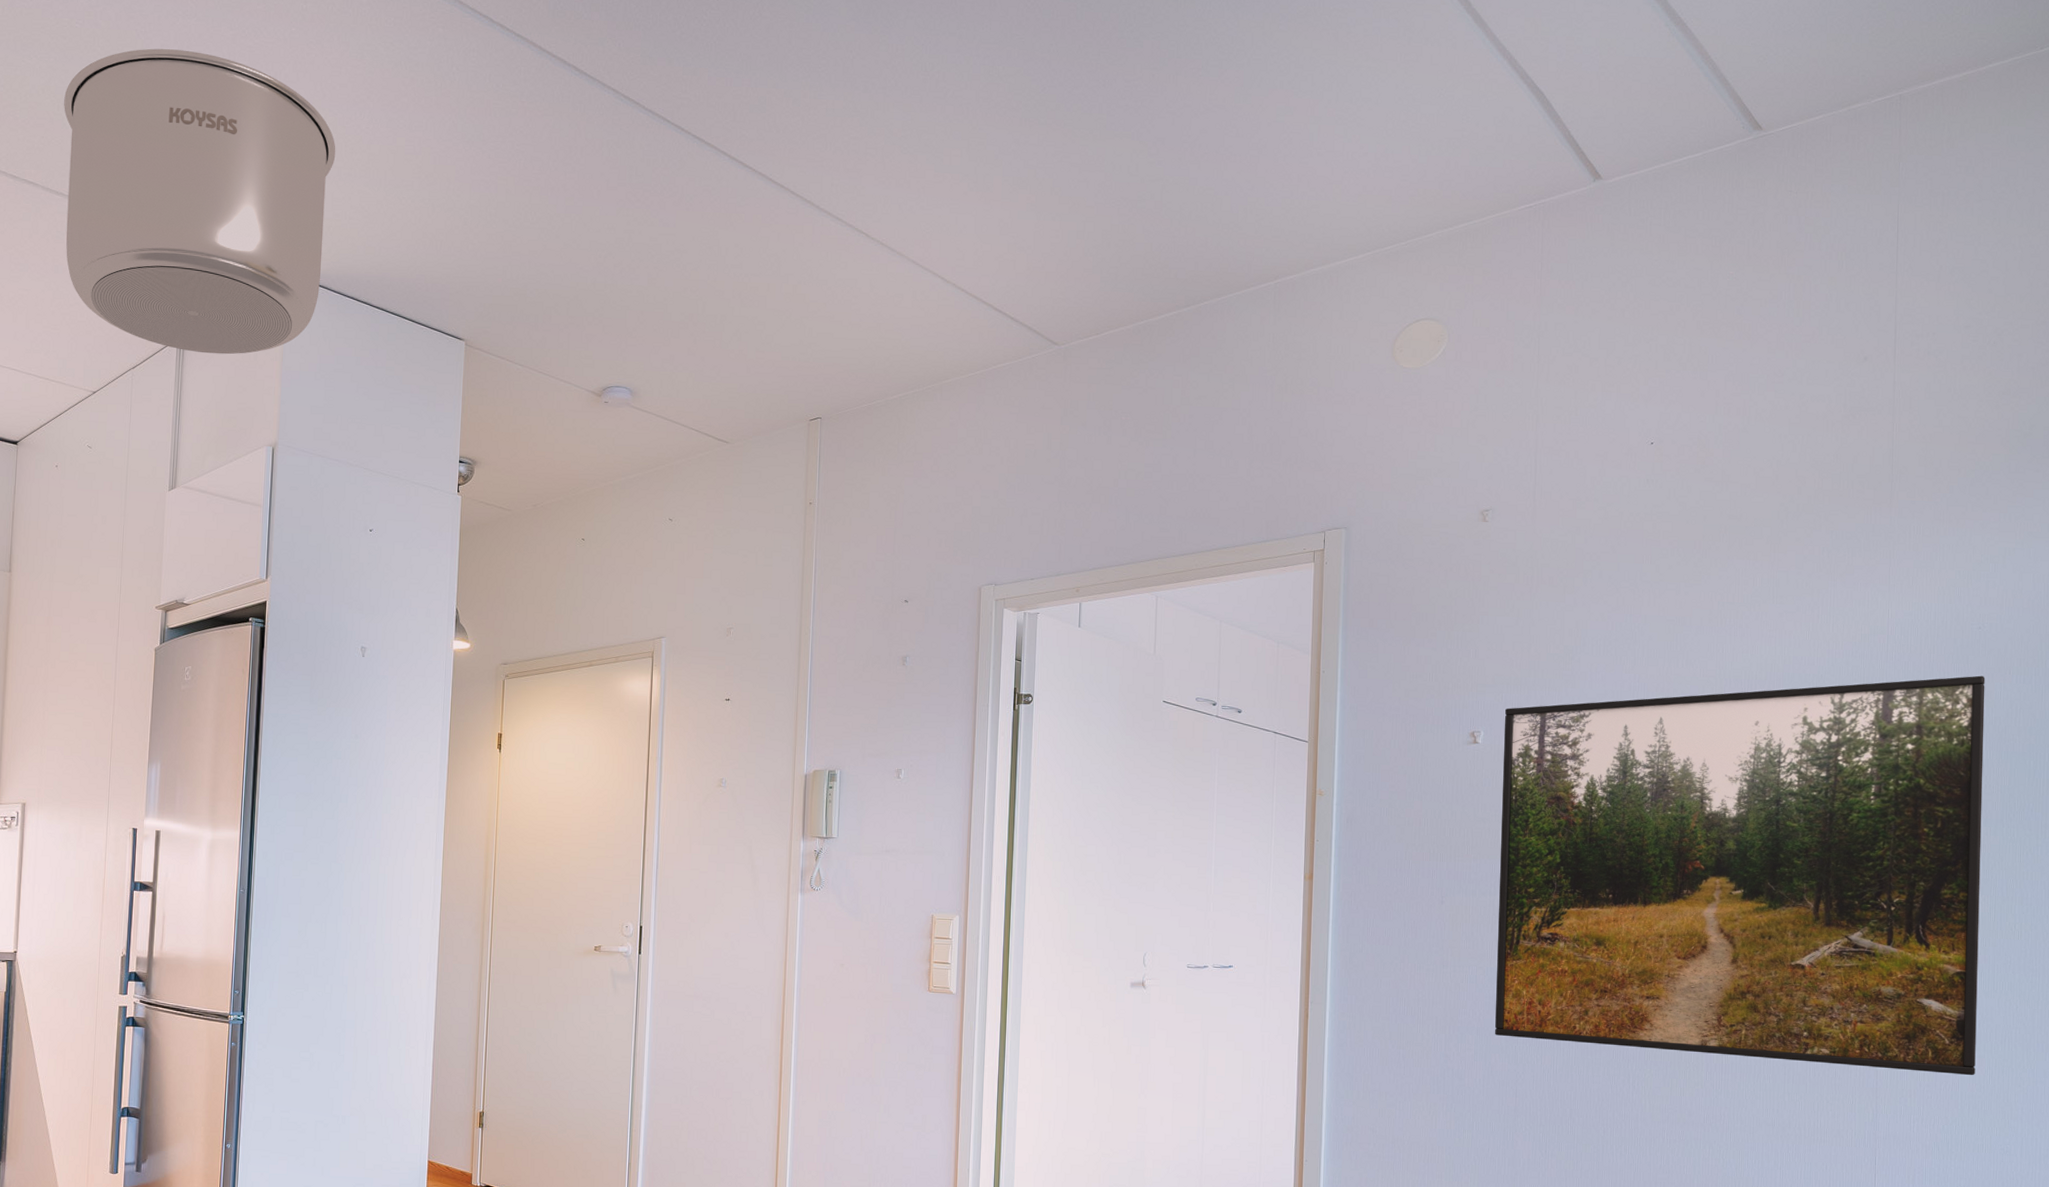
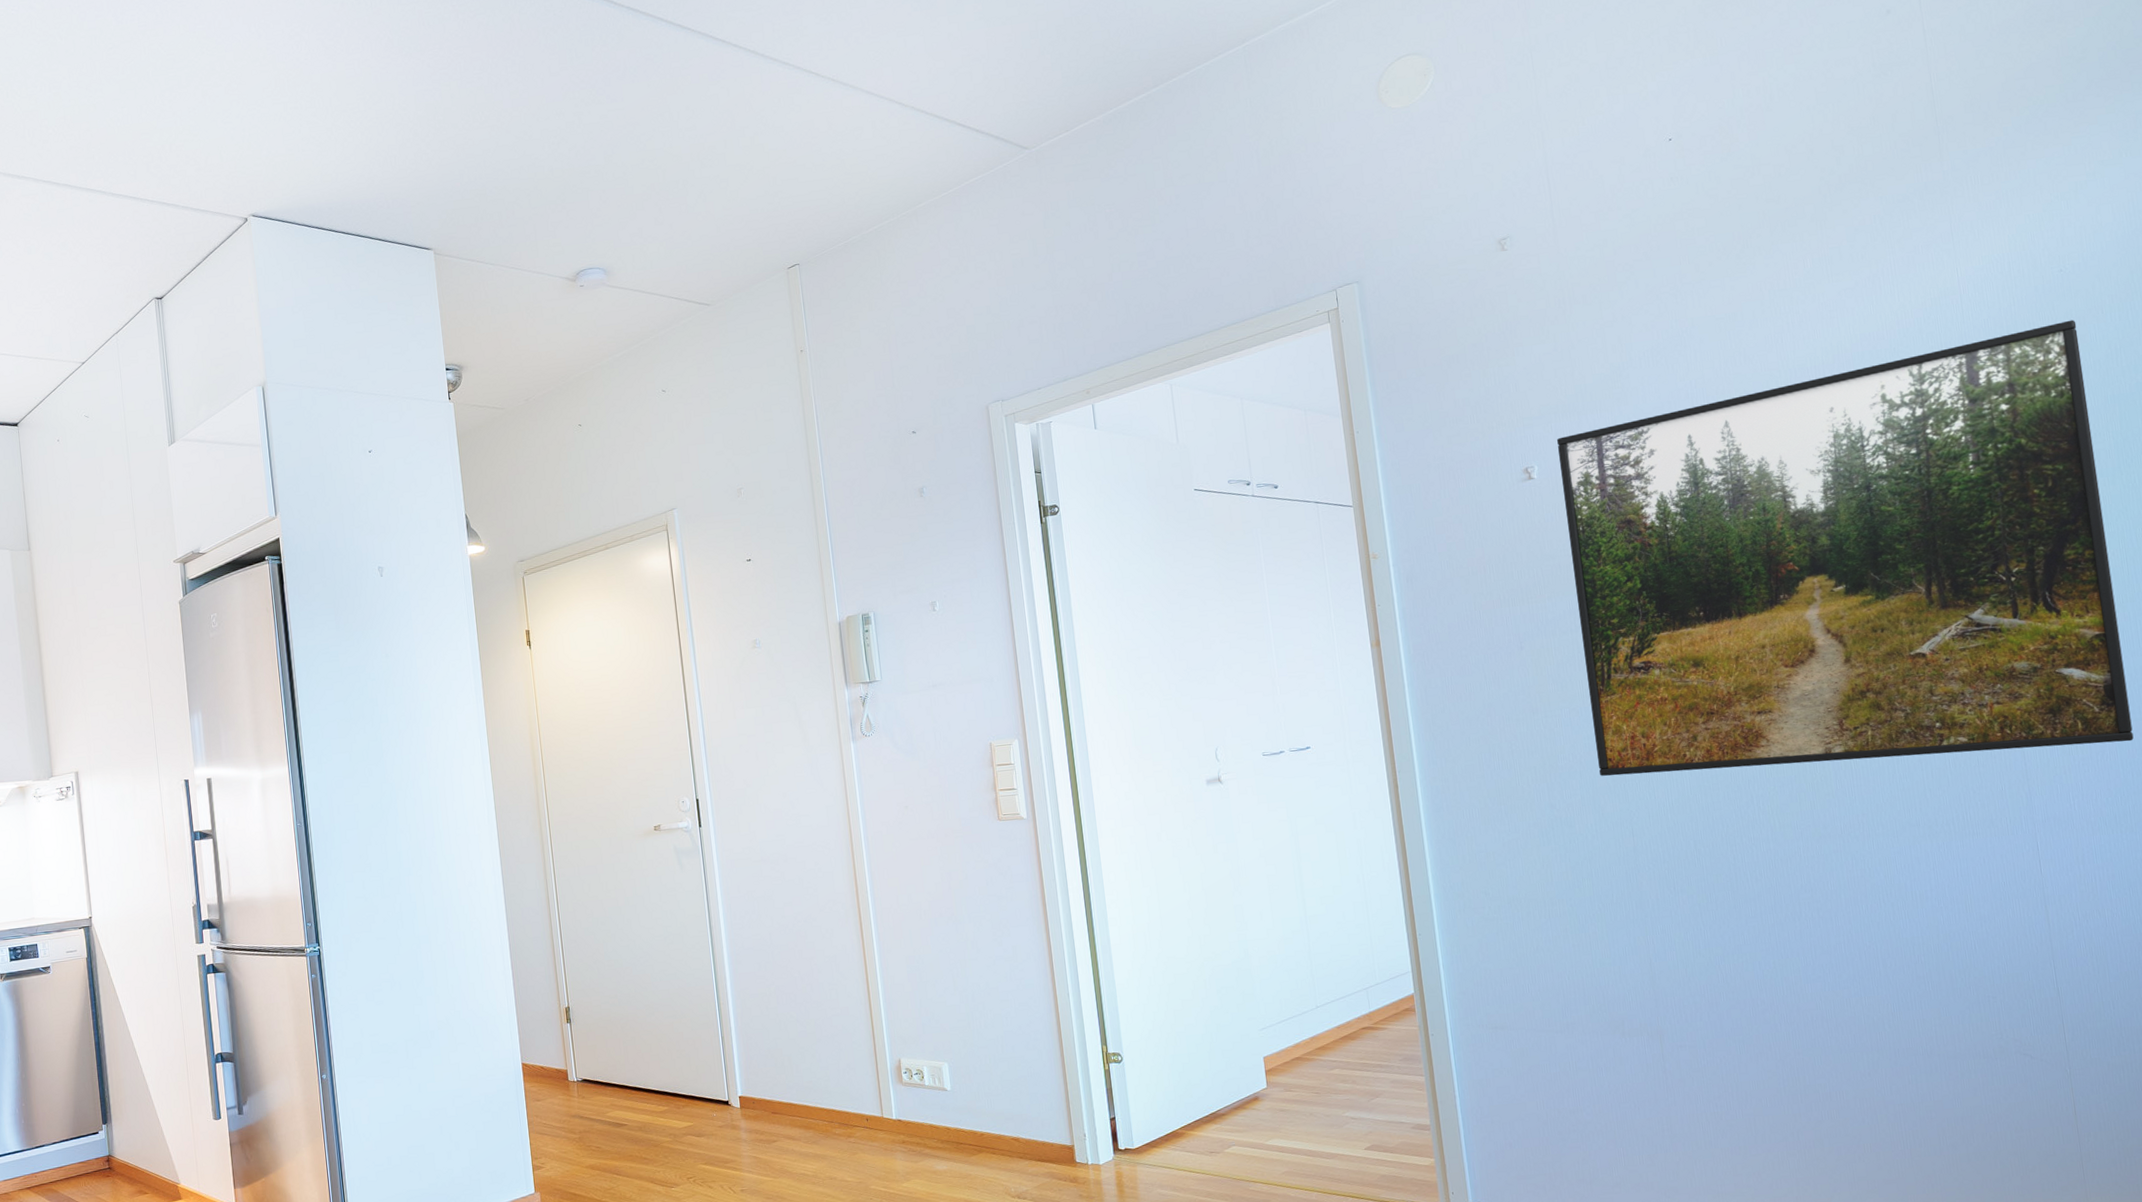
ceiling light: present [64,48,336,355] -> none [11,16,284,308]

